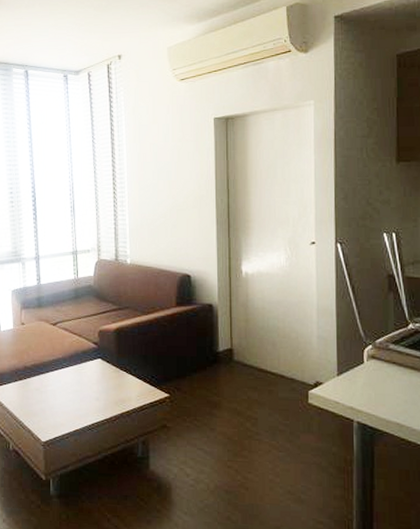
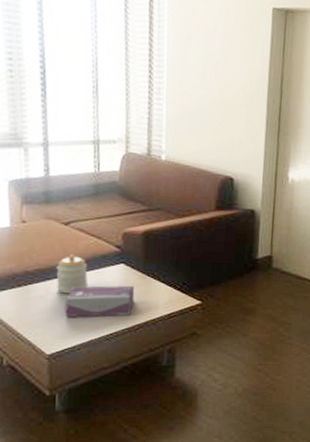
jar: none [48,351,72,387] -> present [56,254,88,294]
tissue box: none [55,378,111,408] -> present [65,285,135,317]

